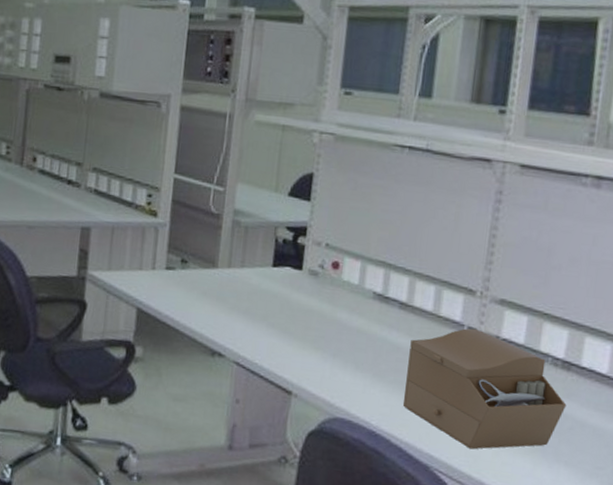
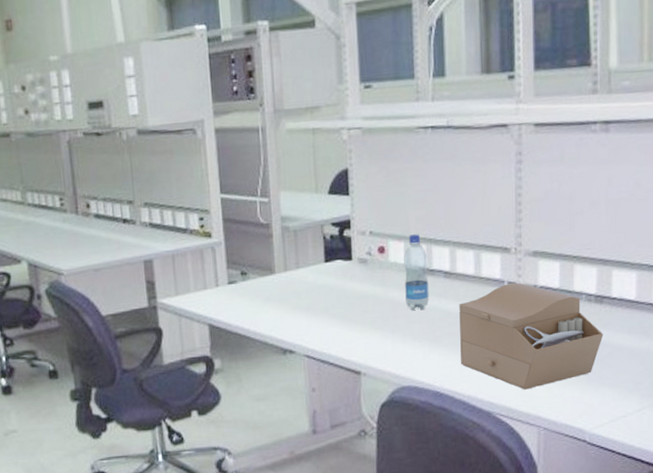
bottle: none [353,255,384,338] -> present [404,234,429,310]

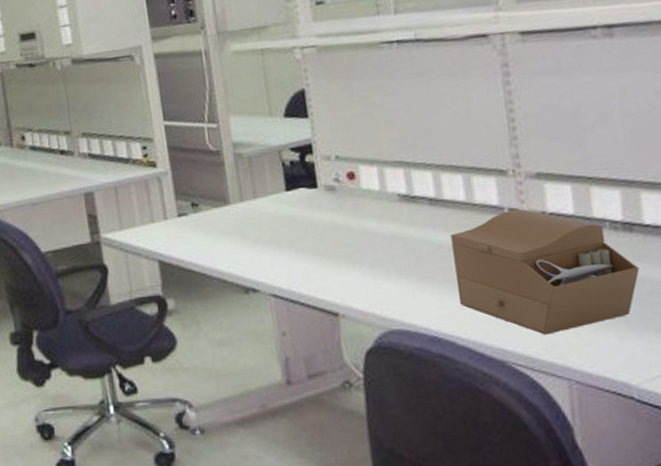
bottle: present [404,234,429,310] -> none [378,157,414,242]

